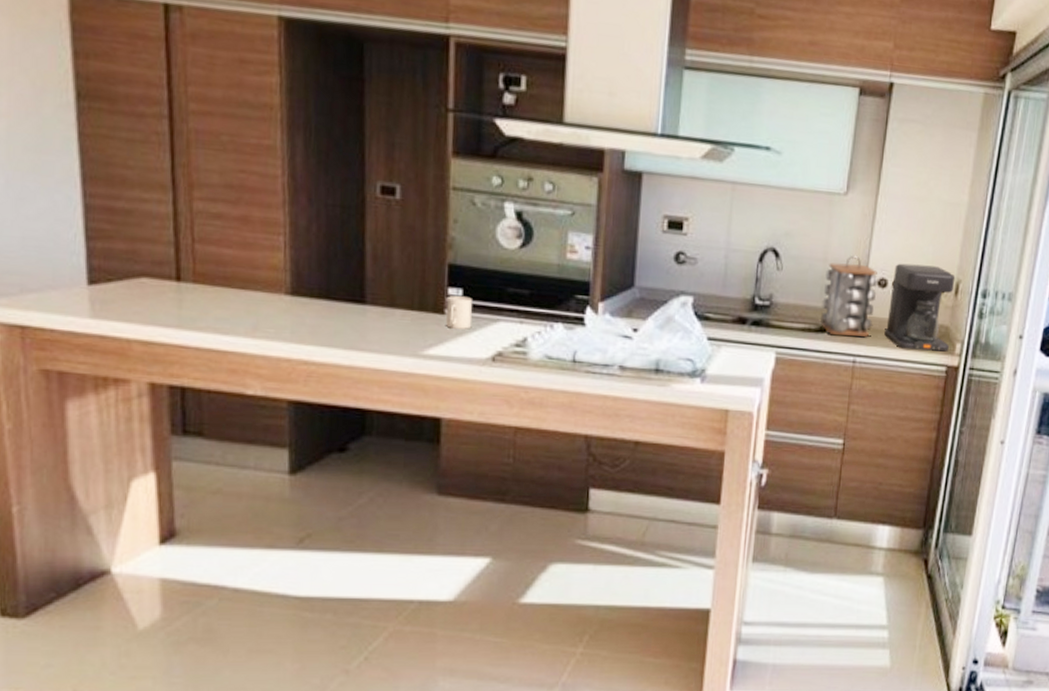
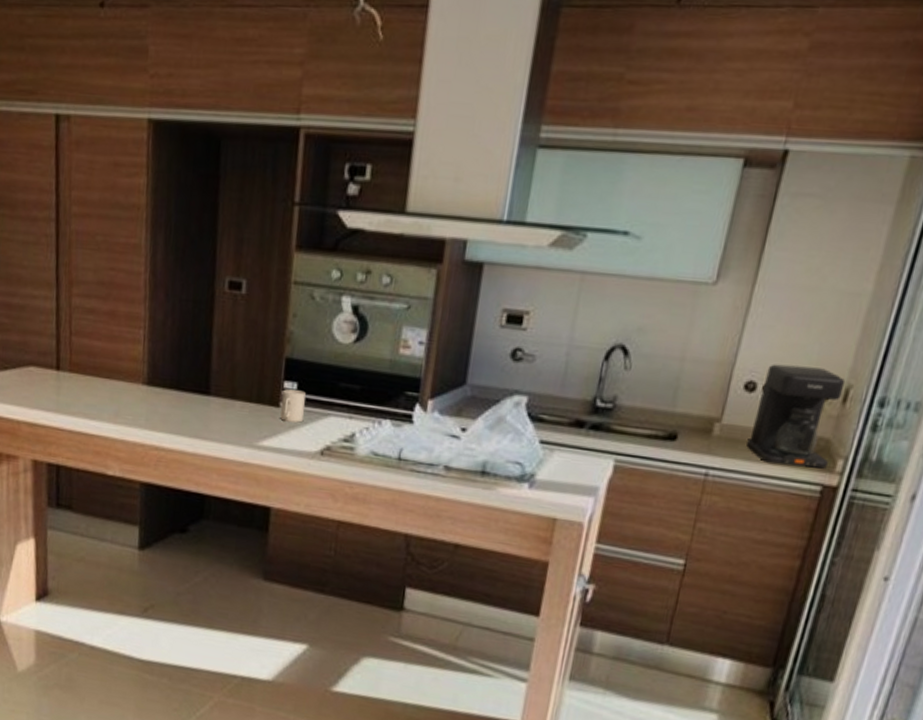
spice rack: present [821,255,878,338] -> none [670,353,745,448]

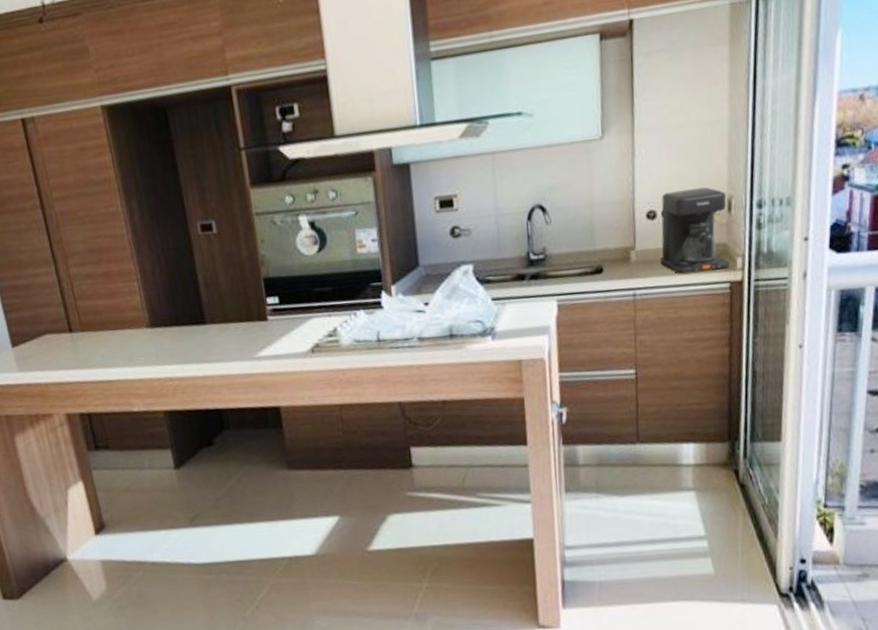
mug: present [280,389,307,423] -> none [267,302,291,332]

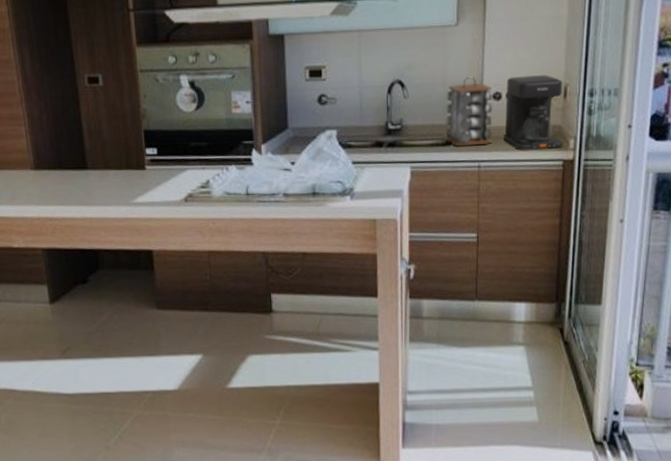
spice rack: none [592,194,647,274] -> present [445,76,493,146]

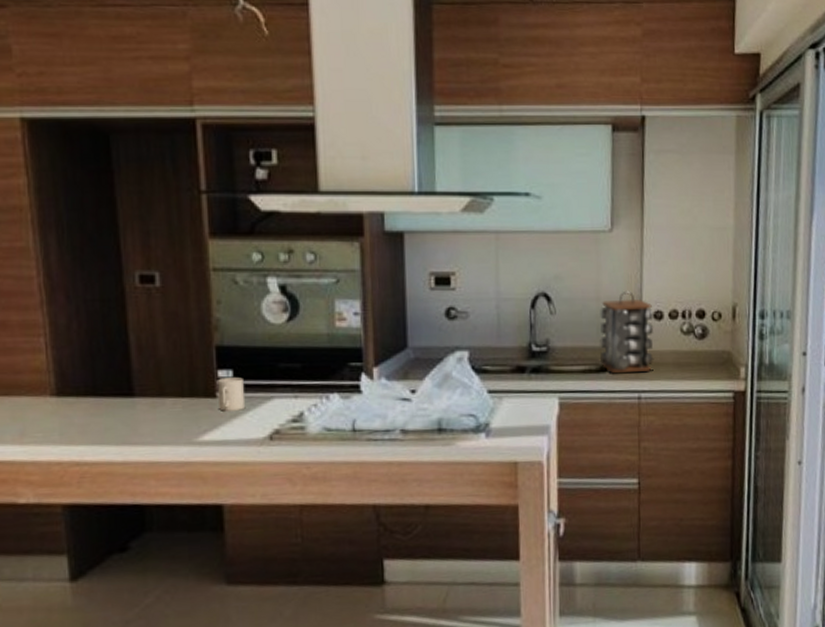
mug: none [146,154,167,181] -> present [218,377,246,413]
coffee maker: present [503,75,564,151] -> none [666,292,734,381]

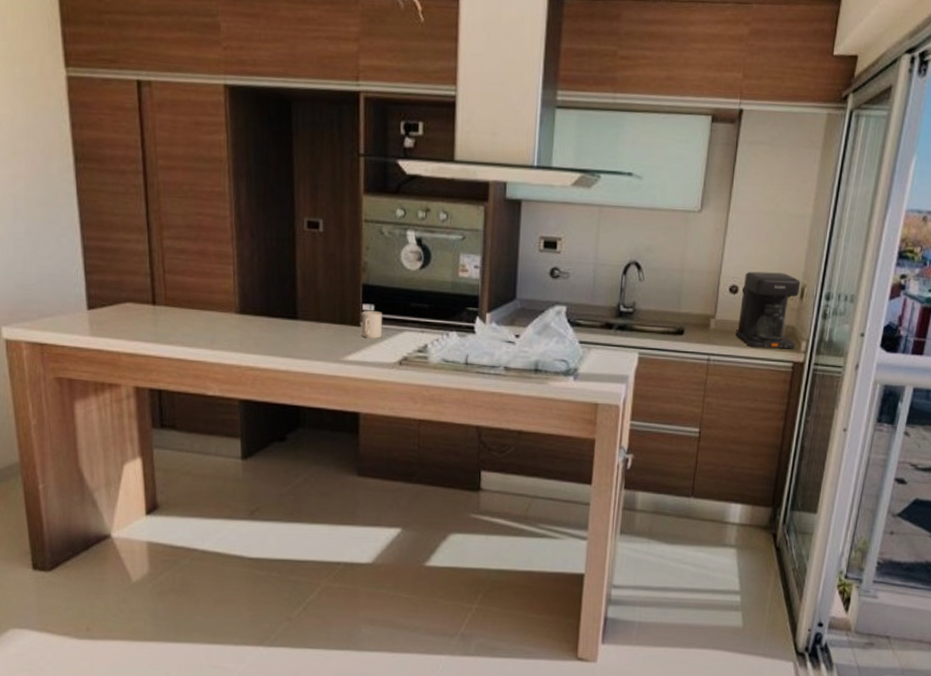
spice rack: present [599,290,654,374] -> none [678,265,730,339]
coffee maker: none [666,292,734,381] -> present [736,271,801,350]

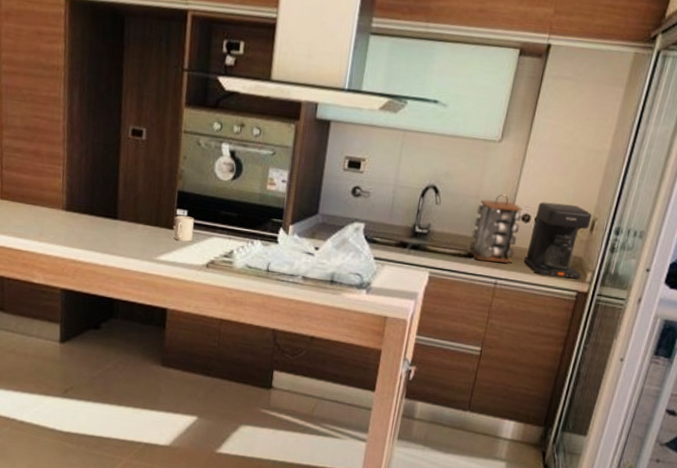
spice rack: none [678,265,730,339] -> present [469,193,522,264]

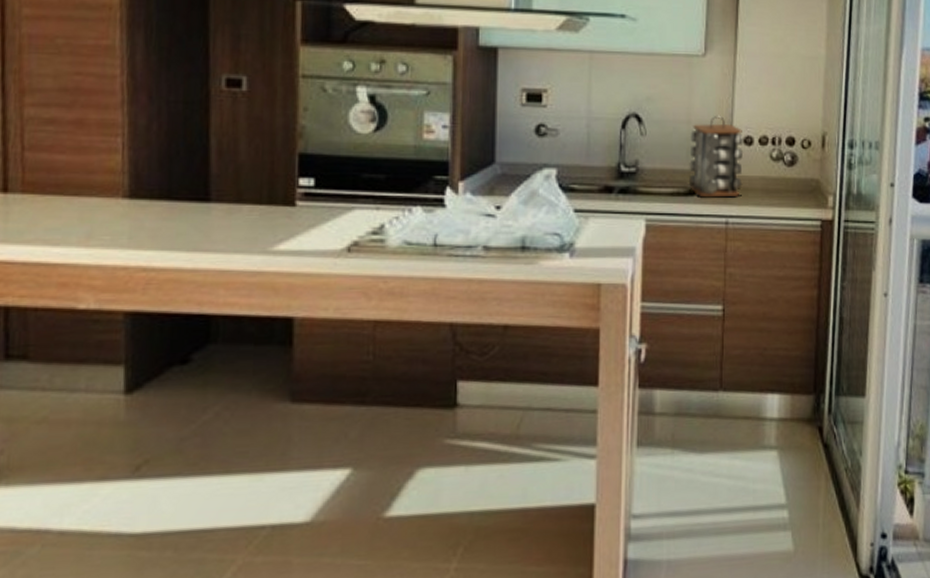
mug: present [174,215,195,242] -> none [297,186,326,222]
coffee maker: present [524,202,593,280] -> none [755,120,822,207]

